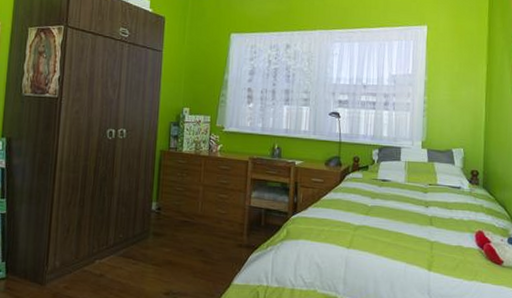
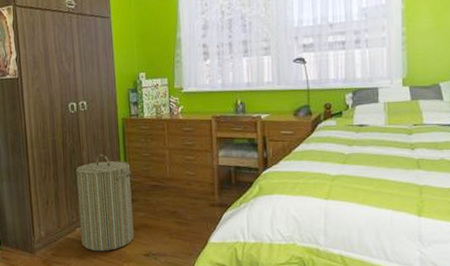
laundry hamper: none [99,184,162,287] -> present [76,154,134,251]

